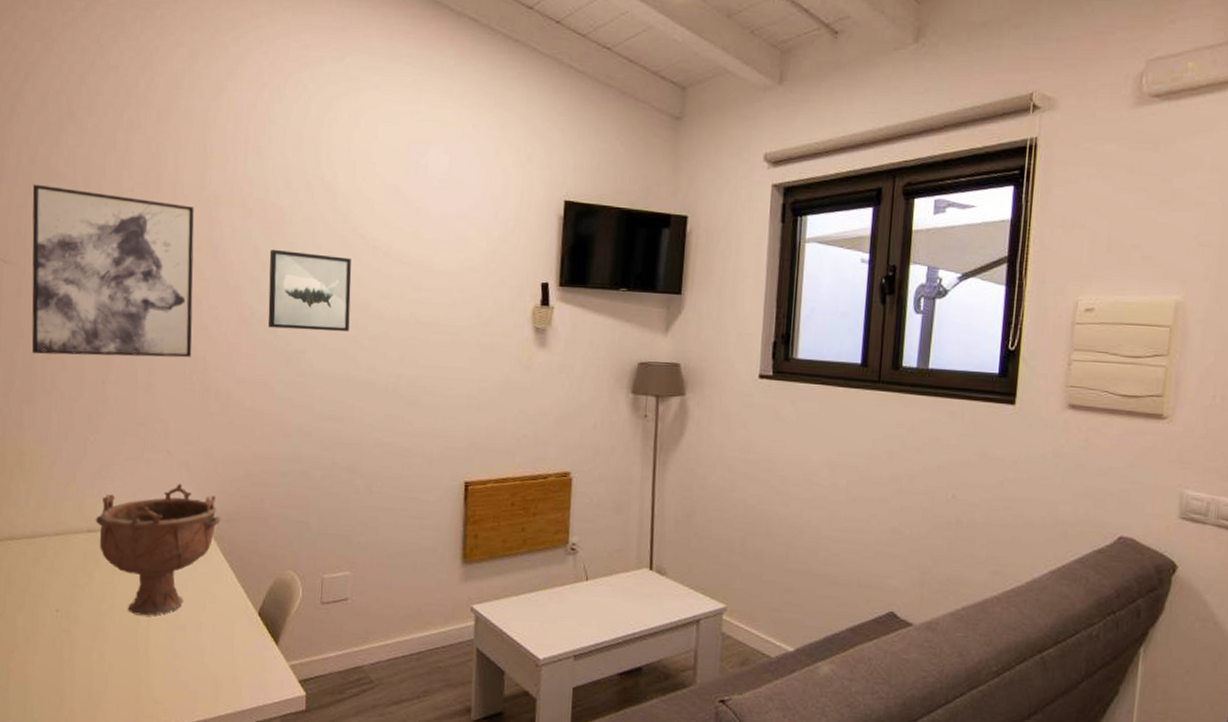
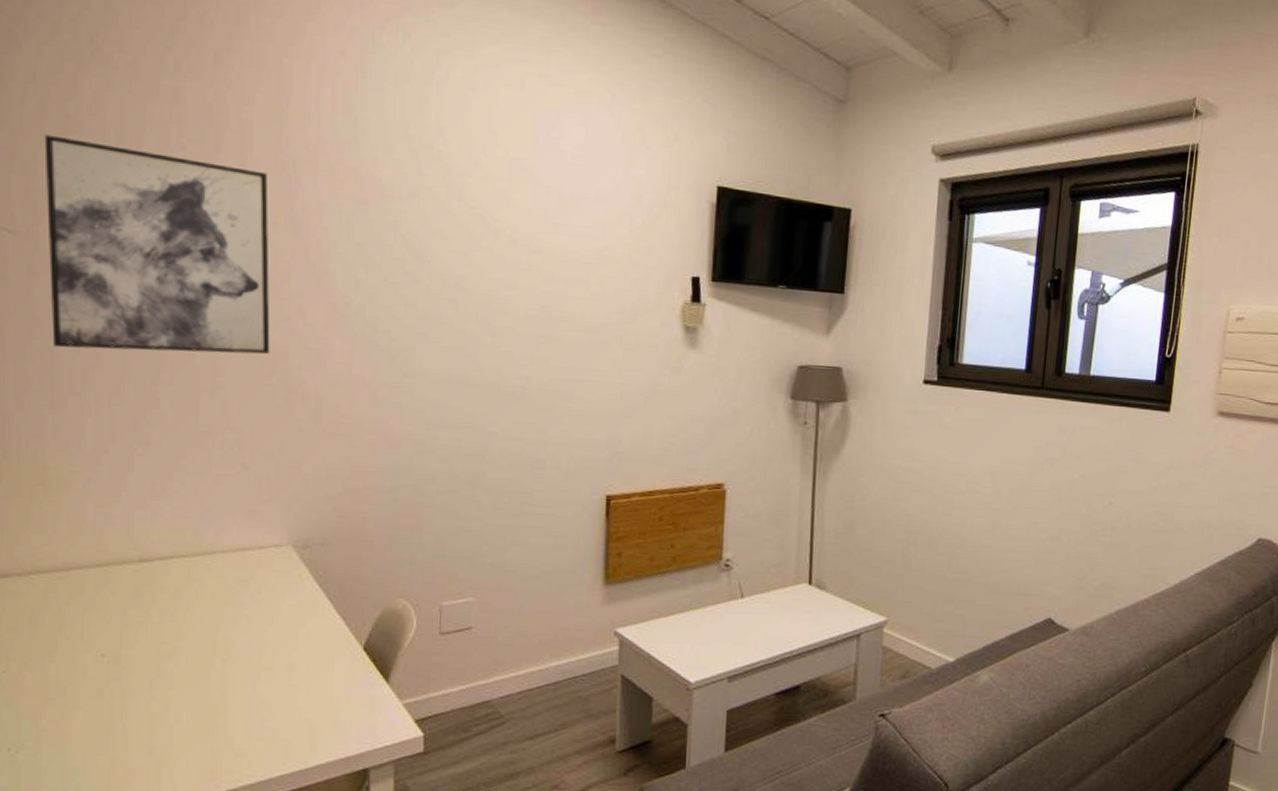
decorative bowl: present [95,483,221,616] -> none [149,502,313,657]
wall art: present [268,249,352,331] -> none [366,228,470,327]

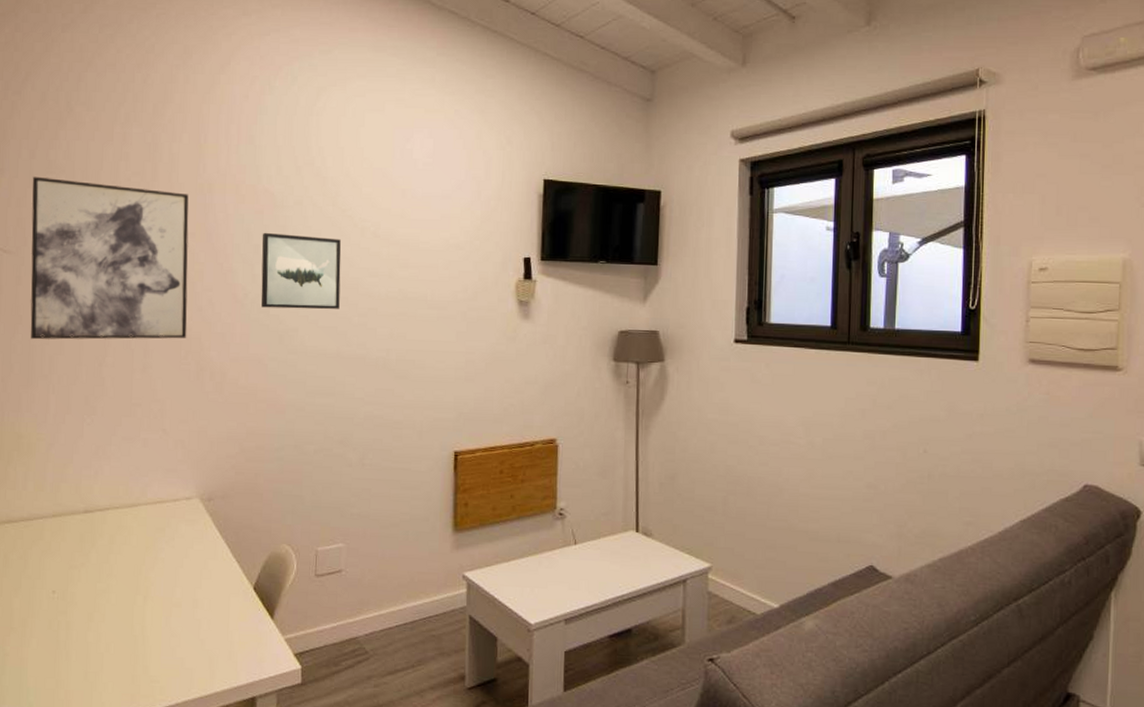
wall art: none [366,228,470,327] -> present [261,232,341,310]

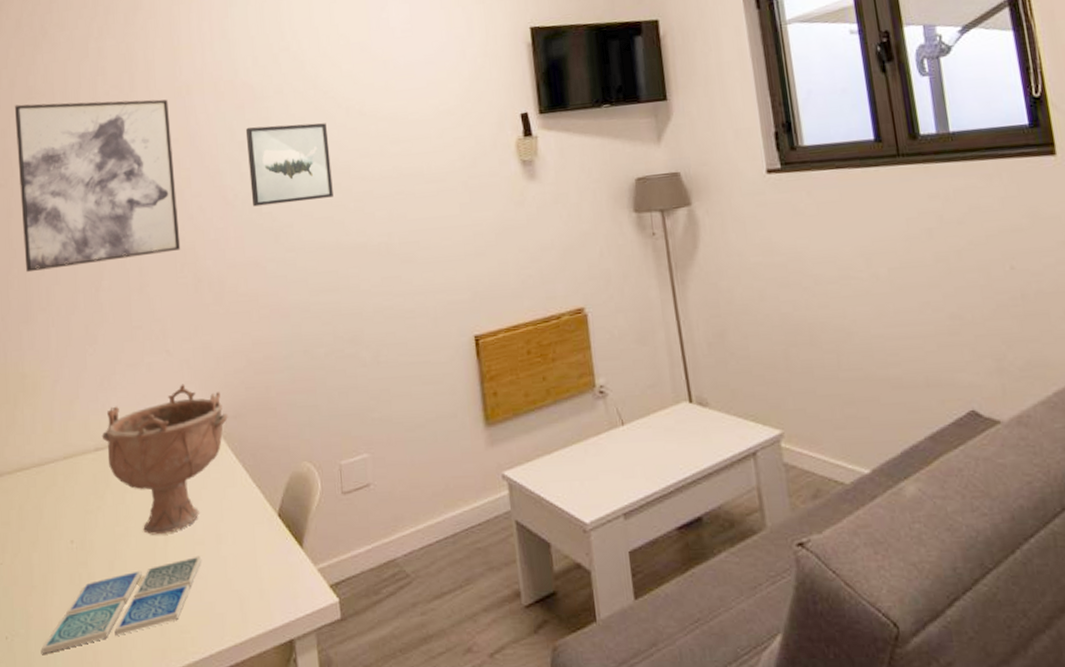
drink coaster: none [15,616,178,689] -> present [42,555,202,654]
decorative bowl: none [92,461,216,595] -> present [101,384,228,535]

